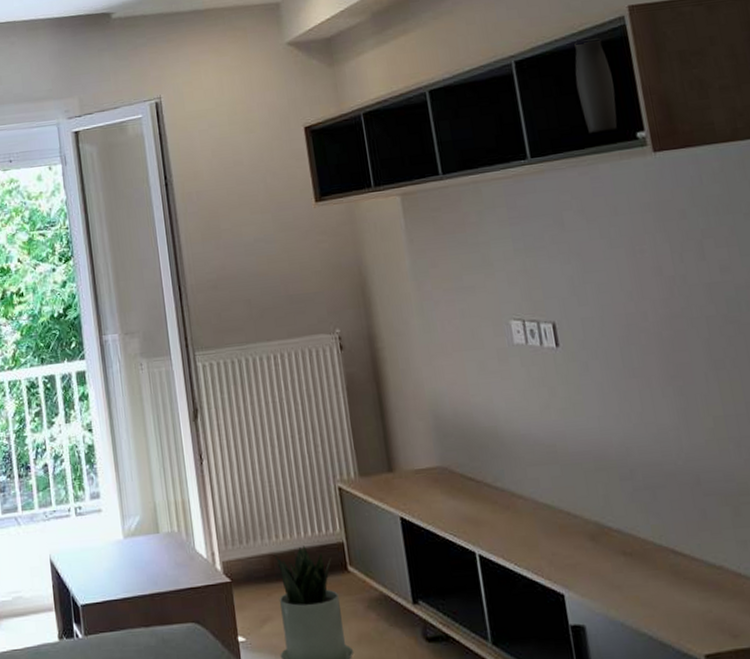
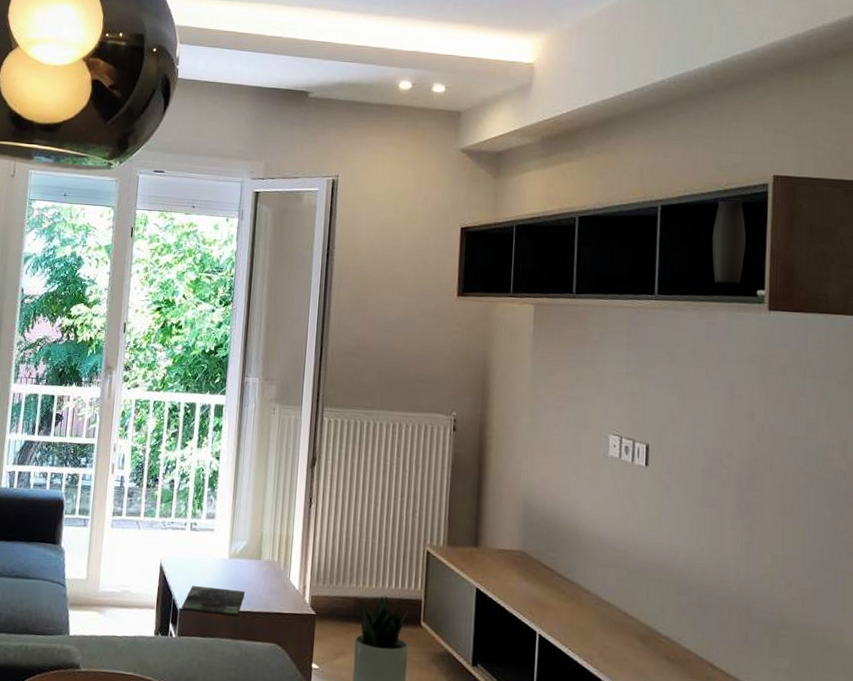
magazine: none [83,572,149,605] -> present [182,586,245,615]

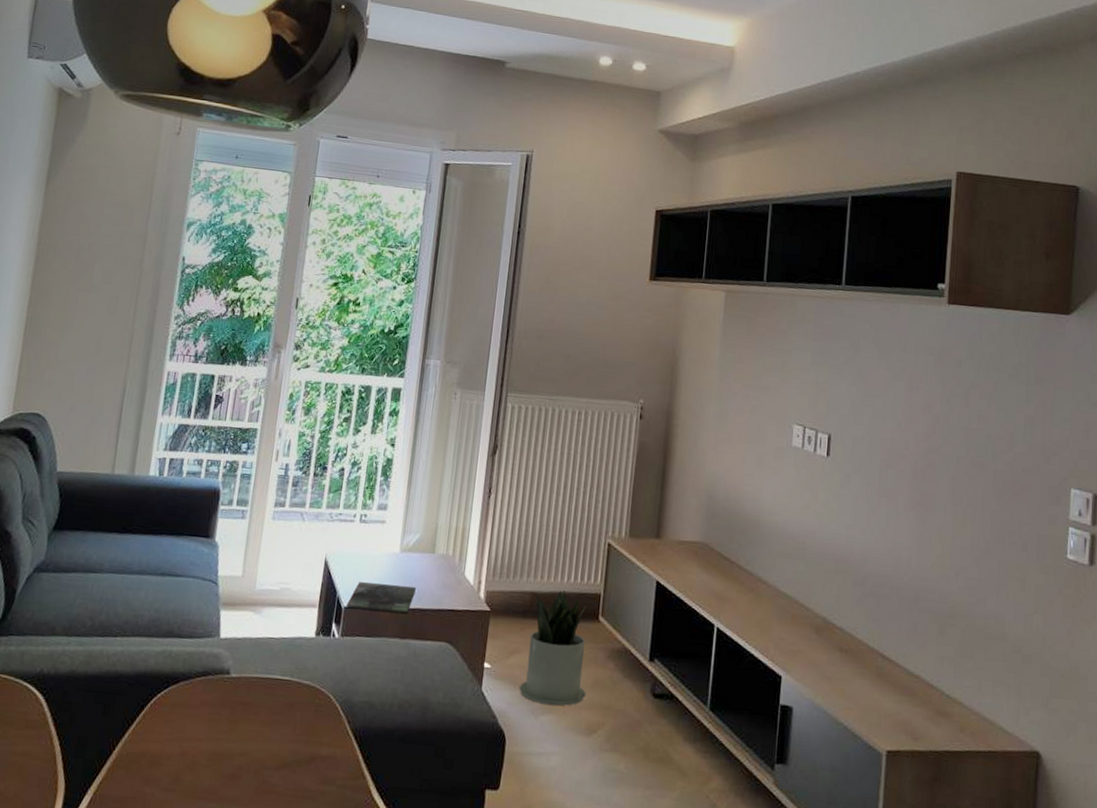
vase: present [712,198,746,285] -> none [897,192,930,278]

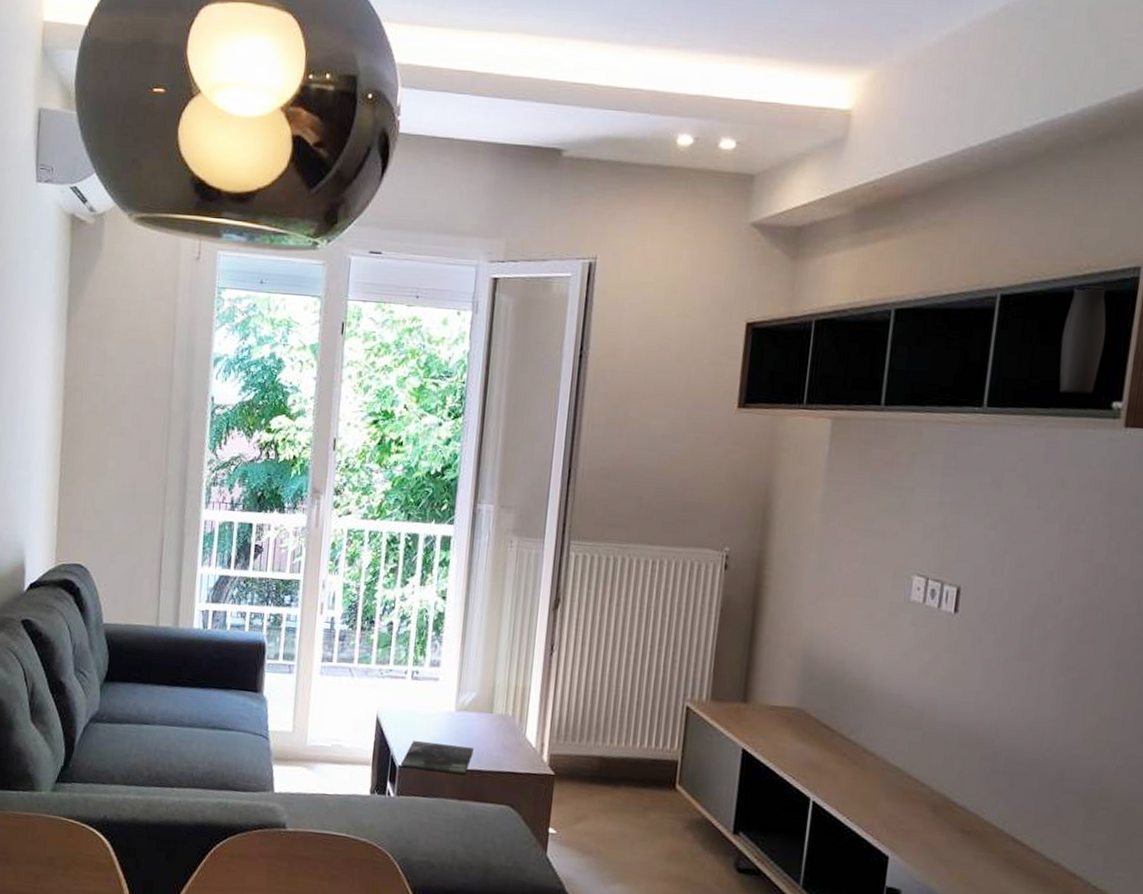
planter: present [519,590,587,706] -> none [587,756,662,876]
vase: none [897,192,930,278] -> present [1058,286,1107,396]

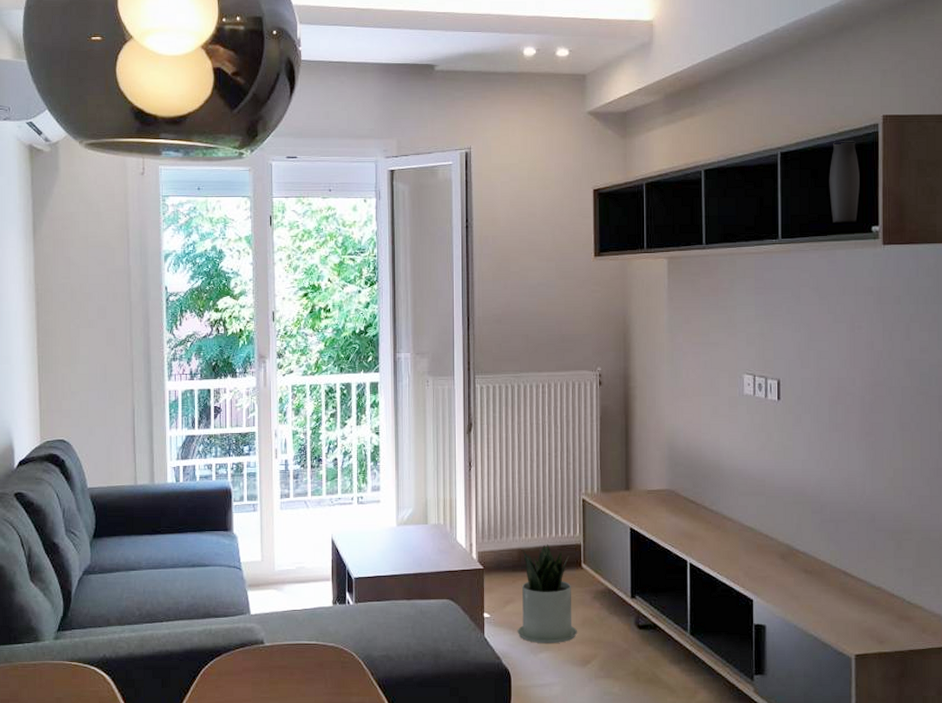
magazine: present [401,741,473,774] -> none [356,555,415,578]
planter: none [587,756,662,876] -> present [517,544,578,644]

